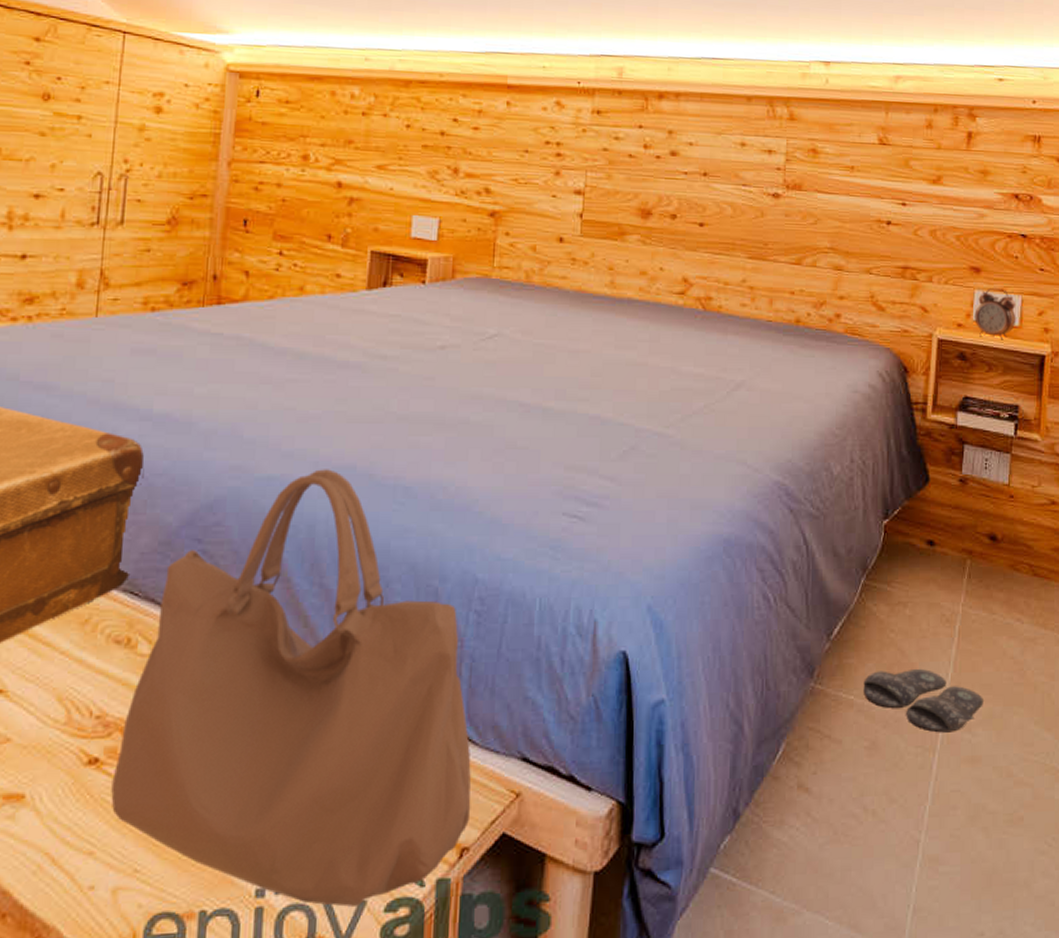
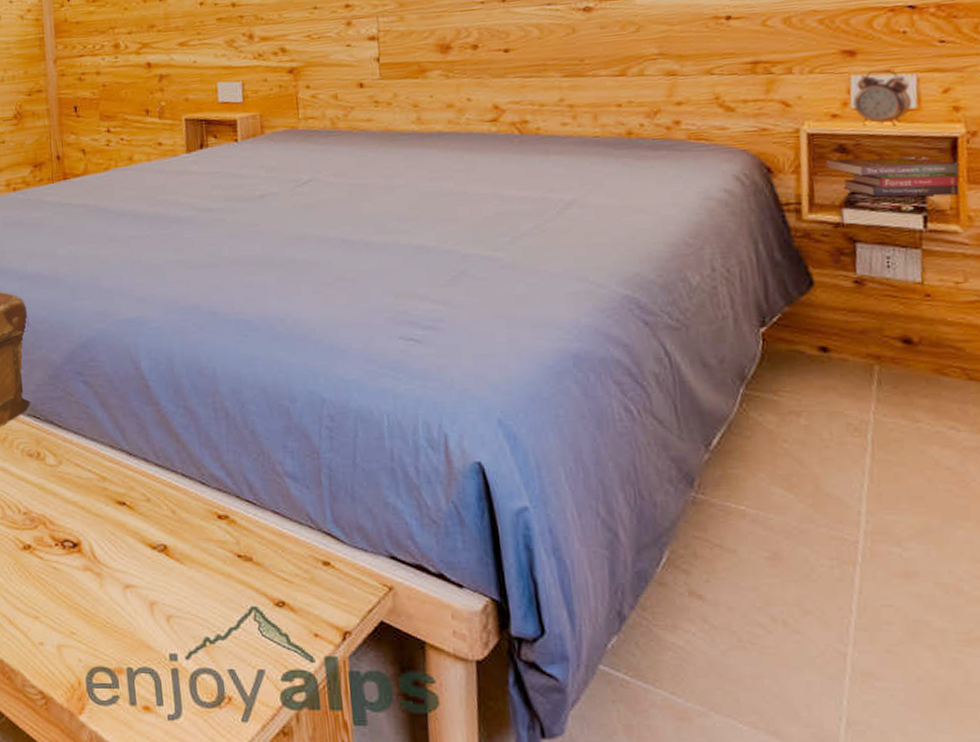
handbag: present [111,469,471,907] -> none [43,309,348,674]
slippers: present [863,668,983,733] -> none [755,479,914,546]
books: none [948,365,1045,407] -> present [825,156,962,197]

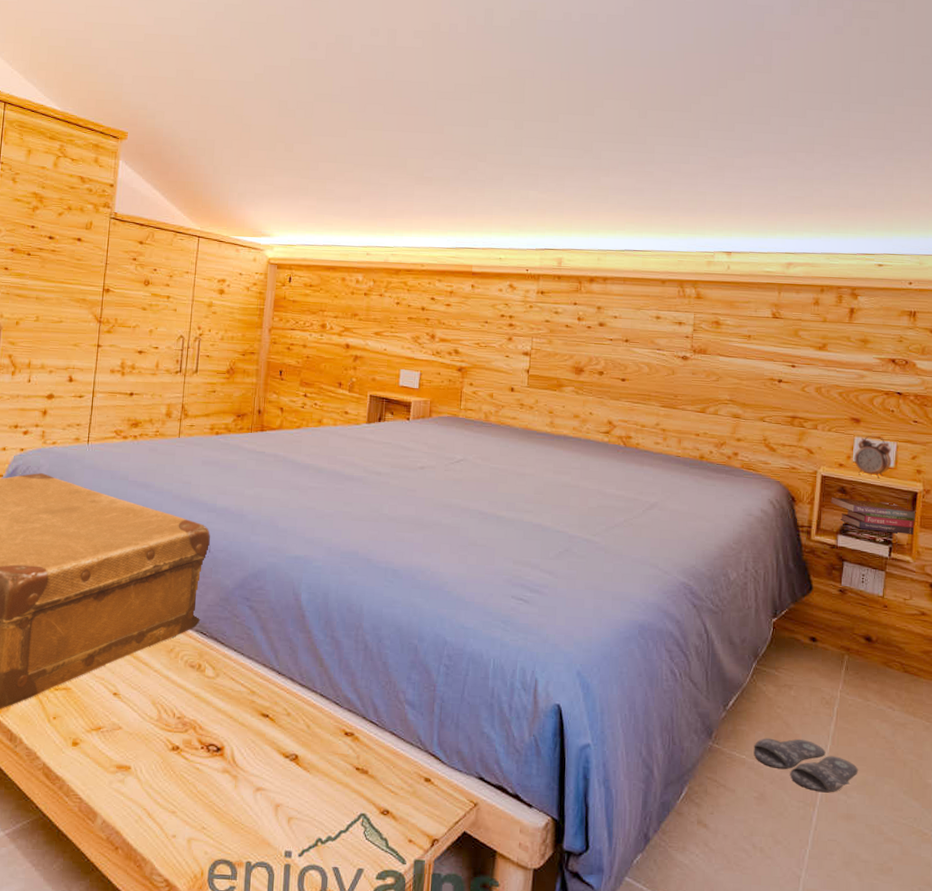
slippers: none [755,479,914,546] -> present [754,738,858,793]

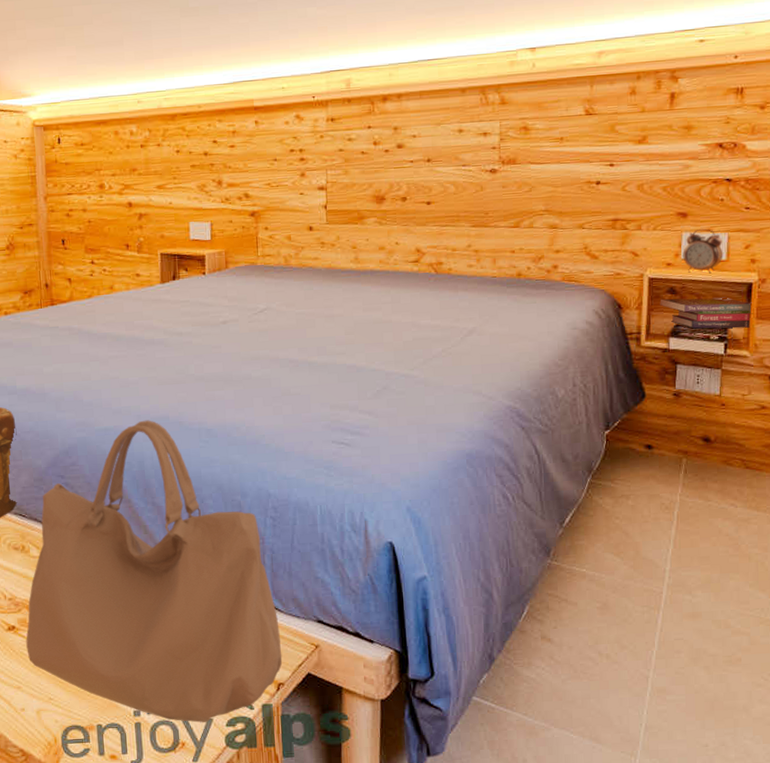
handbag: none [187,553,441,872] -> present [26,420,283,723]
slippers: present [754,738,858,793] -> none [594,546,702,595]

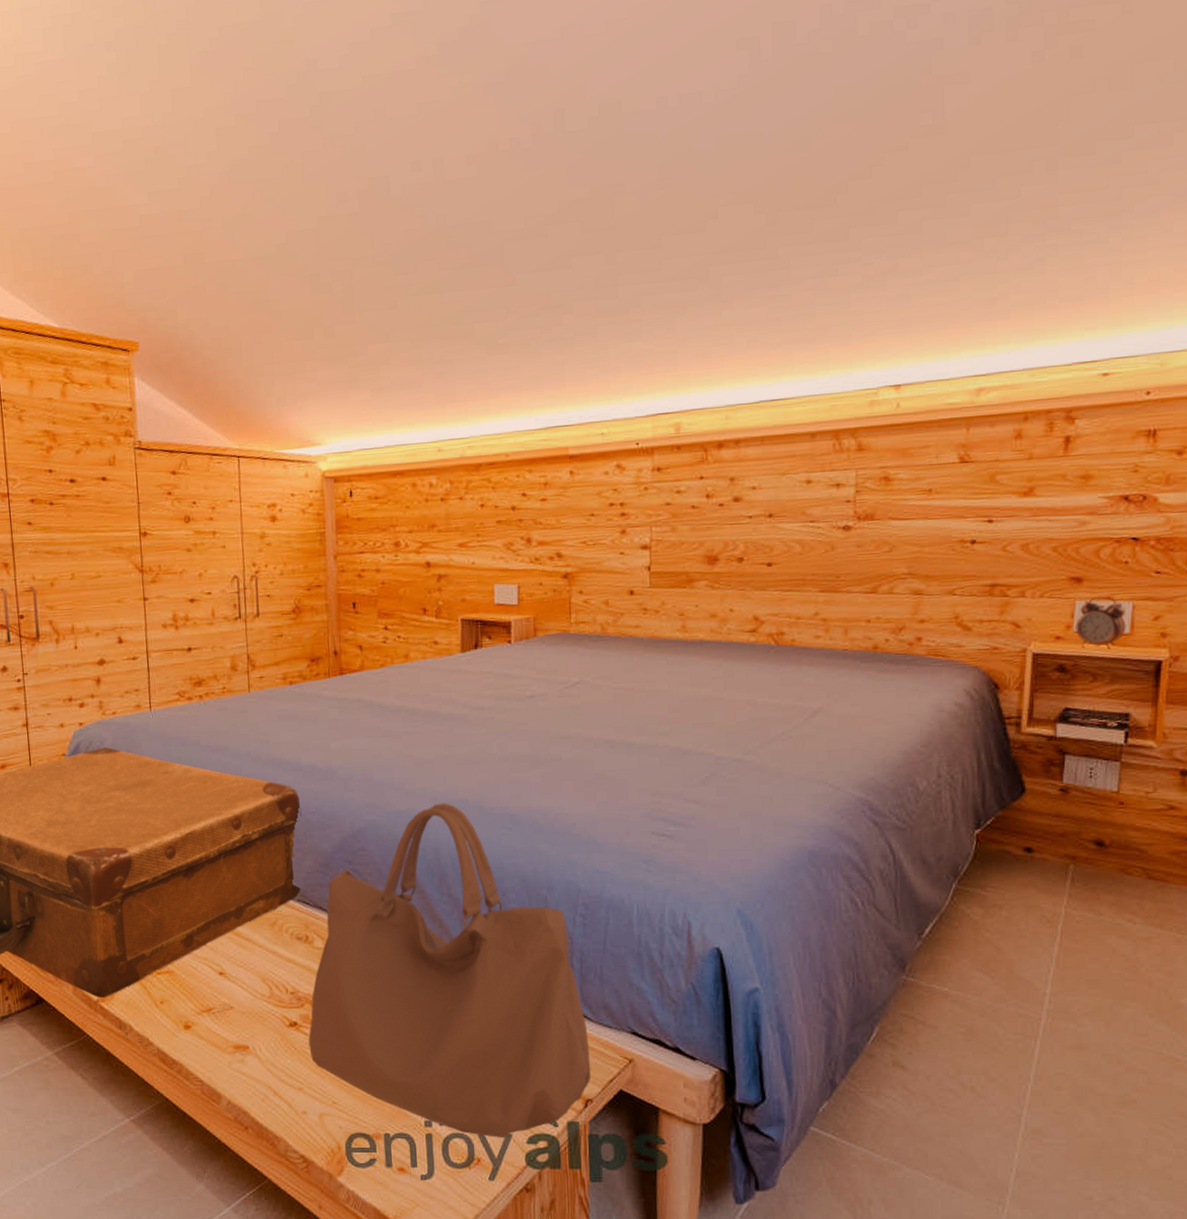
books: present [660,297,753,329] -> none [1046,677,1162,714]

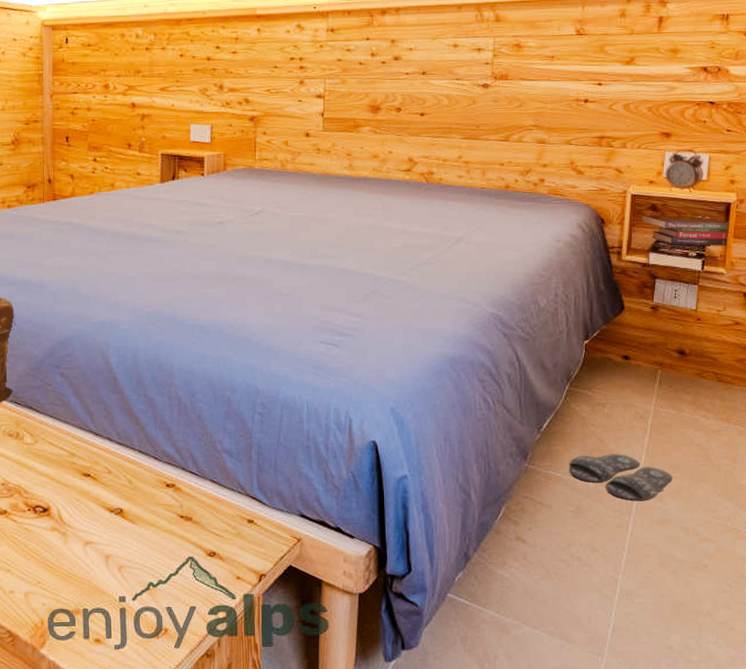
handbag: present [308,803,591,1138] -> none [17,315,265,610]
slippers: none [958,964,1090,1022] -> present [569,453,673,501]
books: none [1046,677,1162,714] -> present [641,215,731,246]

